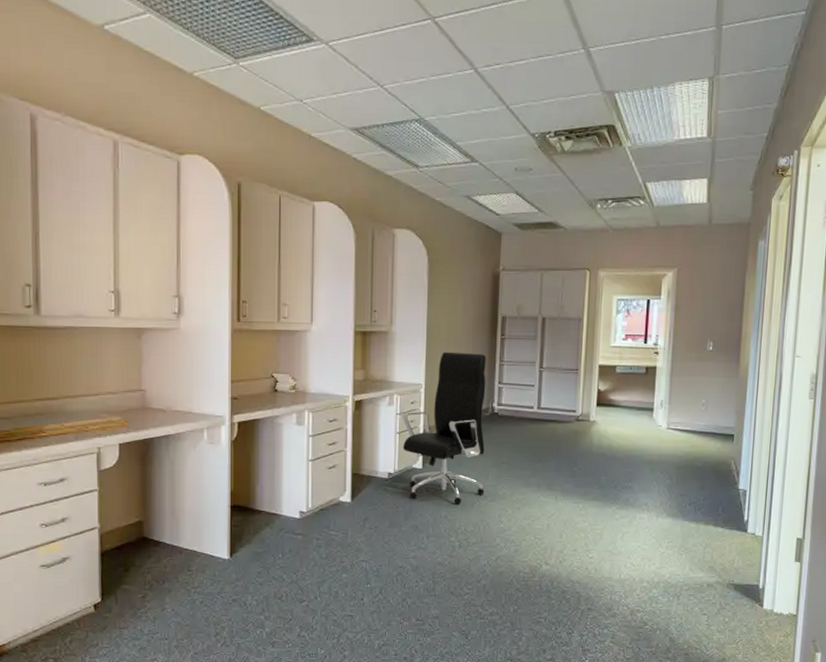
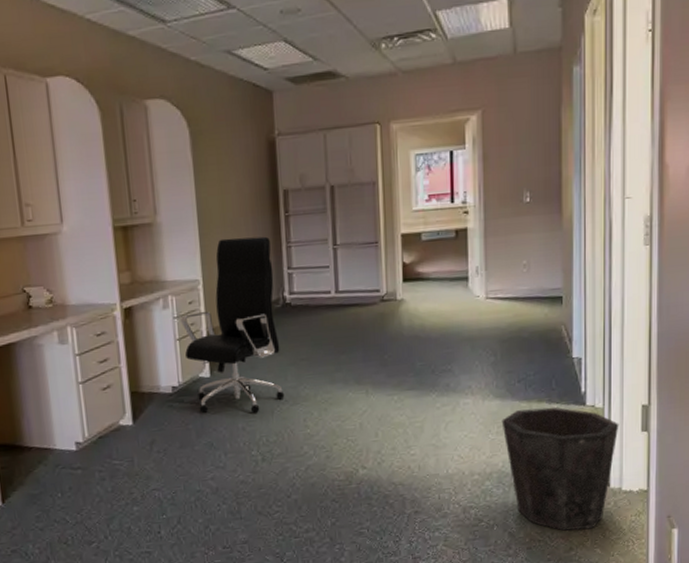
waste bin: none [671,530,776,644] -> present [501,407,619,531]

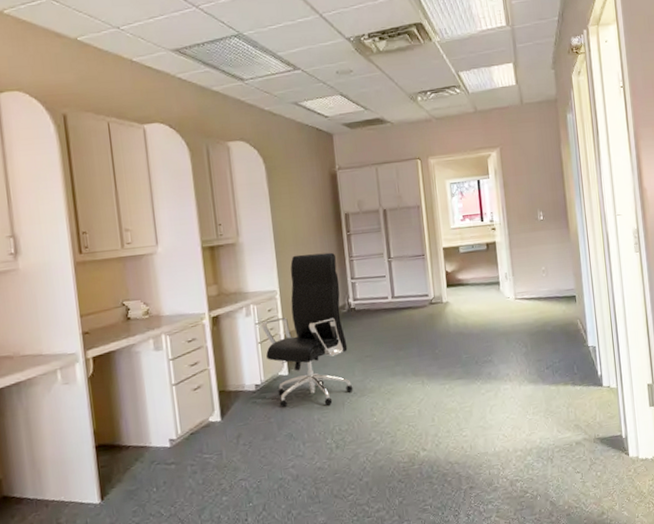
waste bin: present [501,407,619,531] -> none [536,388,631,498]

